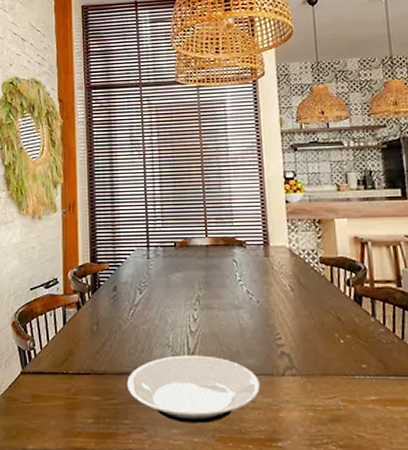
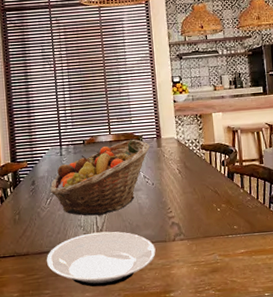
fruit basket: none [135,244,256,336] -> present [50,139,151,216]

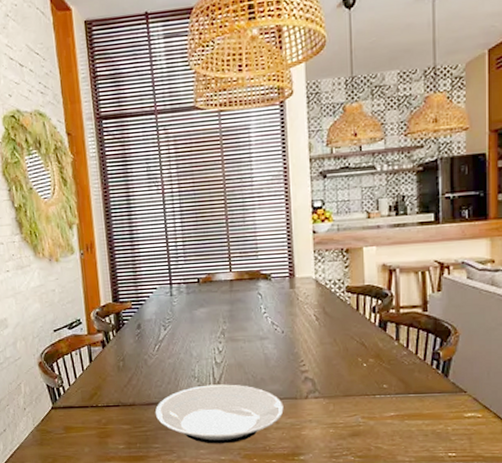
fruit basket: present [50,139,151,216] -> none [159,278,281,367]

